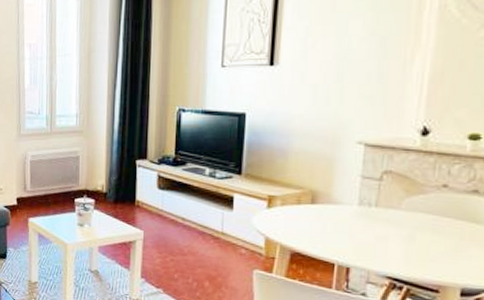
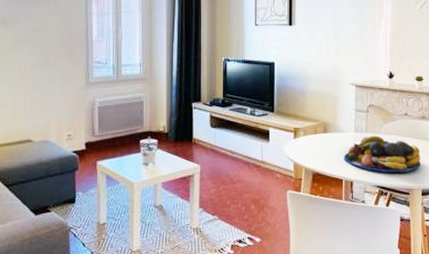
fruit bowl: none [338,211,465,264] -> present [344,136,421,173]

